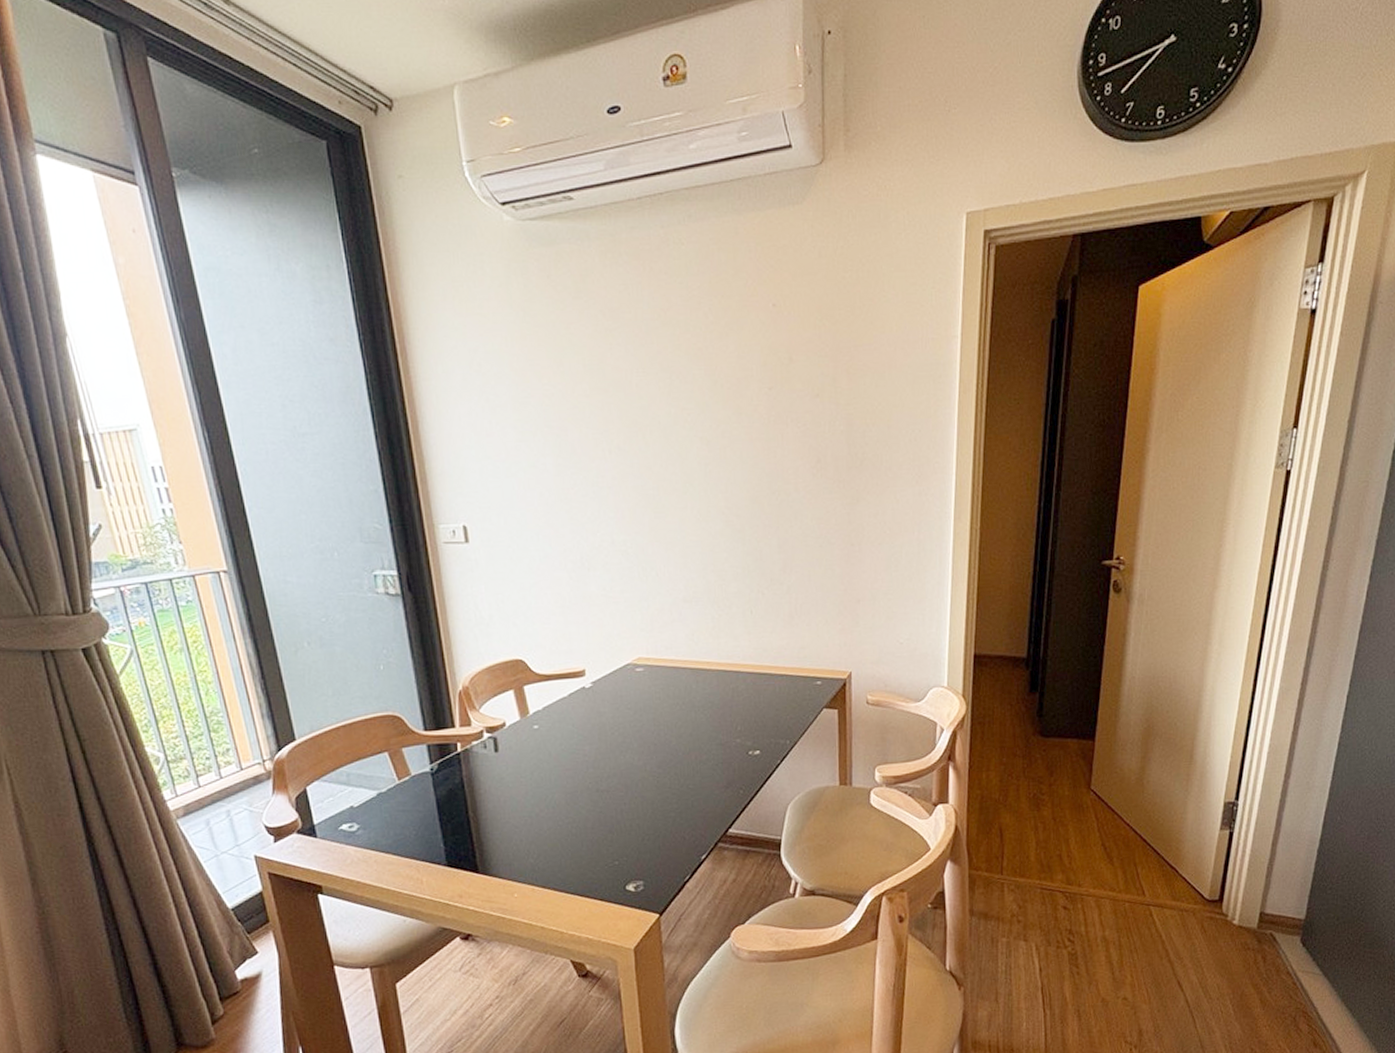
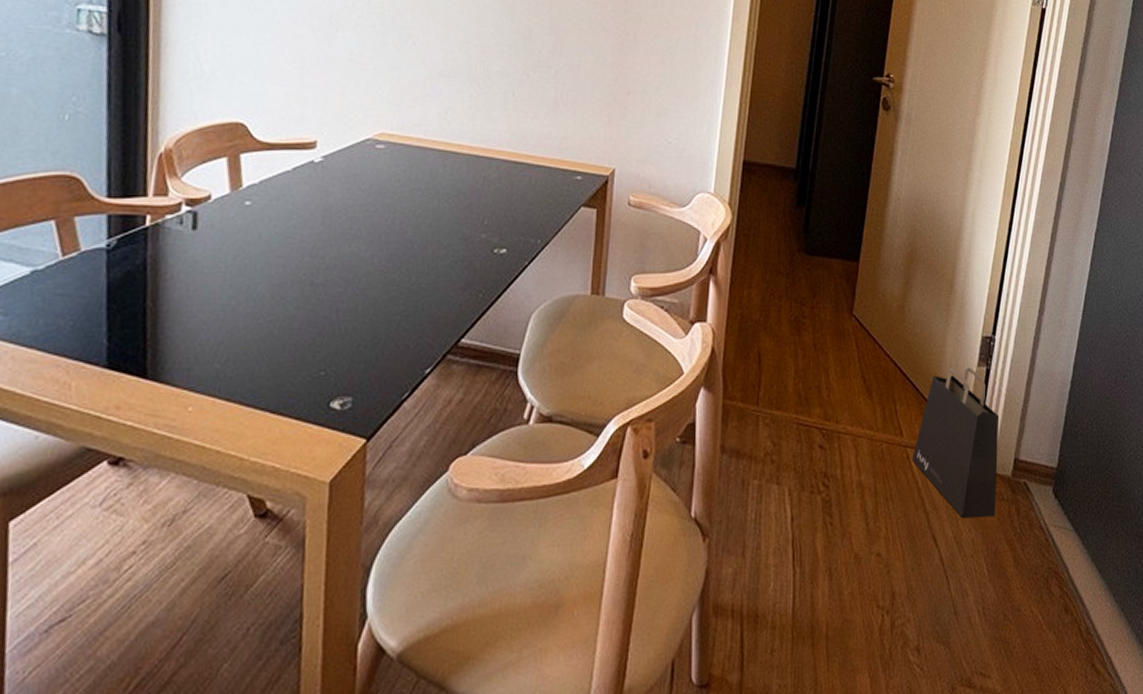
shopping bag: none [1155,832,1244,966] -> present [912,368,999,518]

